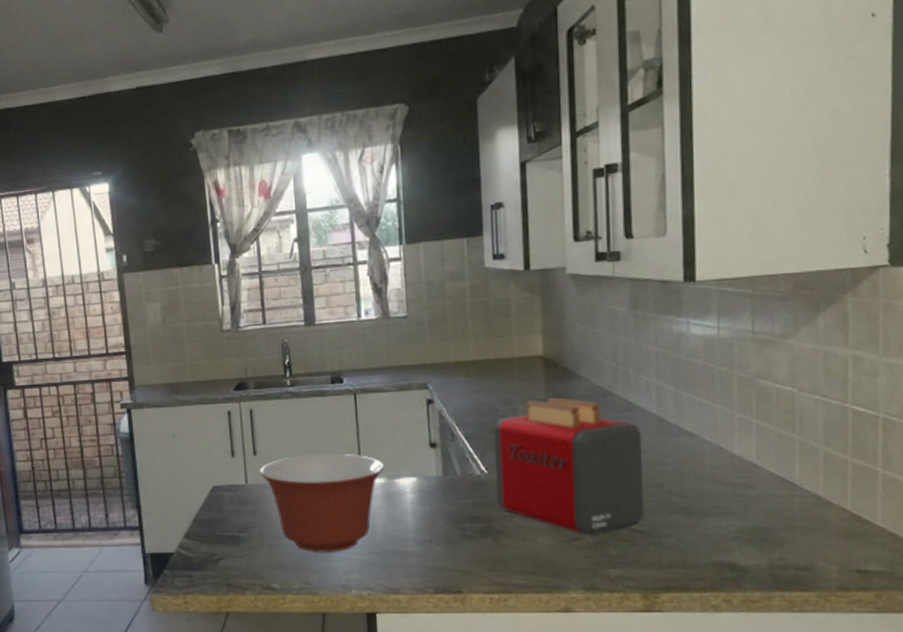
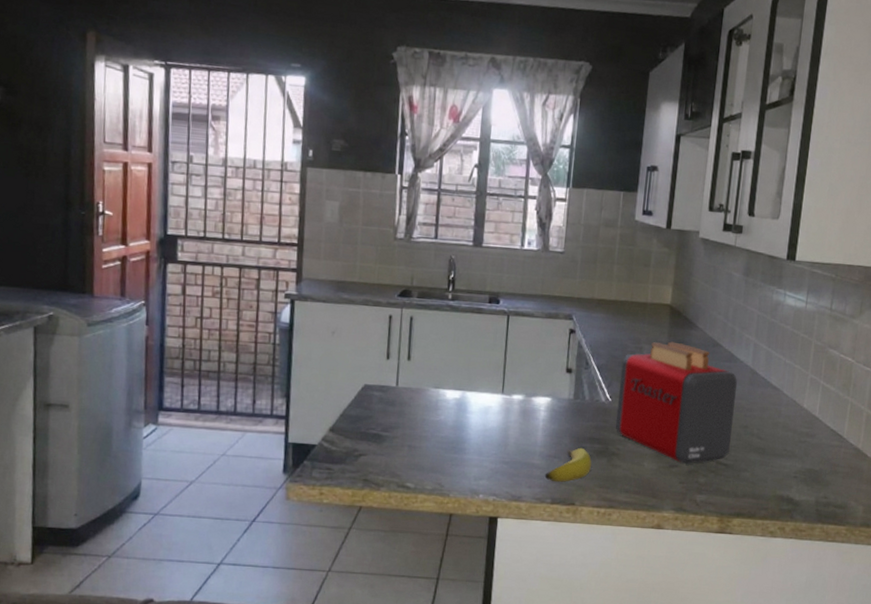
mixing bowl: present [260,453,384,553] -> none [411,365,524,459]
banana: none [422,528,475,569] -> present [544,447,592,482]

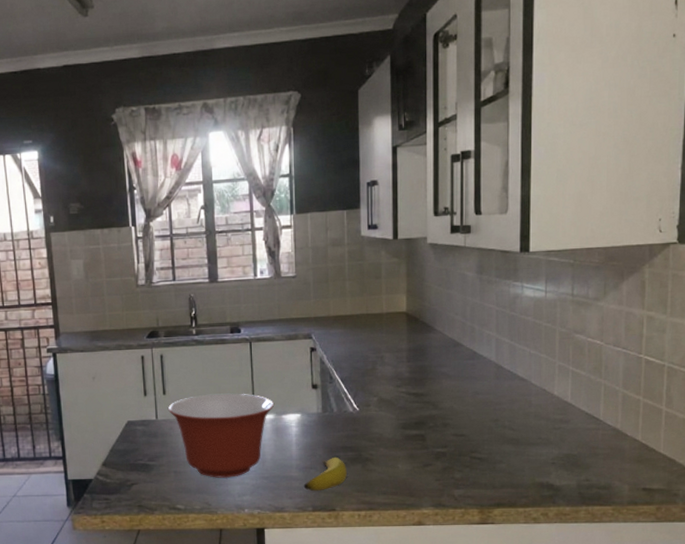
mixing bowl: none [411,365,524,459] -> present [168,393,274,478]
toaster: present [616,341,737,464] -> none [364,347,482,462]

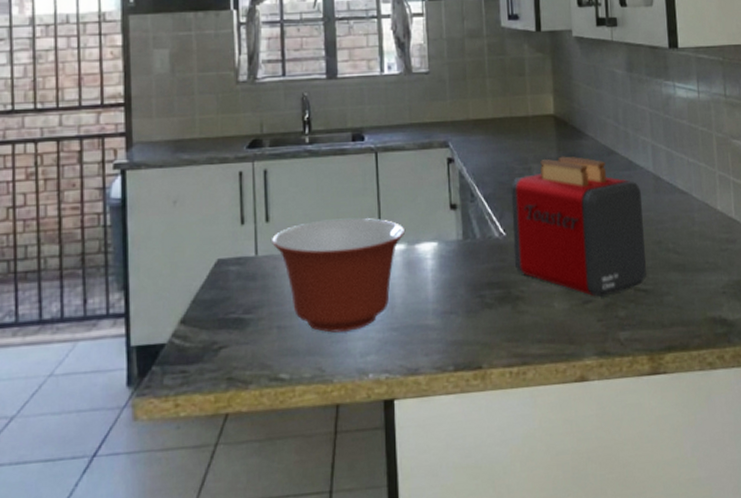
banana: present [303,457,347,491] -> none [442,296,494,343]
toaster: none [364,347,482,462] -> present [510,156,646,297]

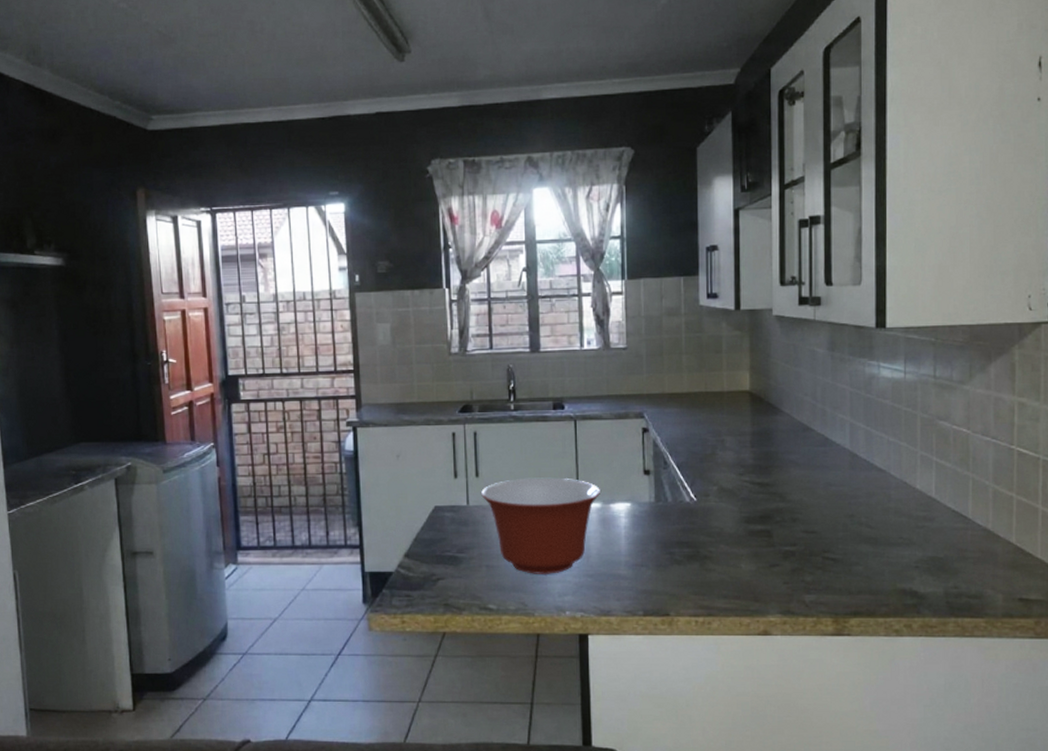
toaster: present [510,156,646,297] -> none [703,430,836,562]

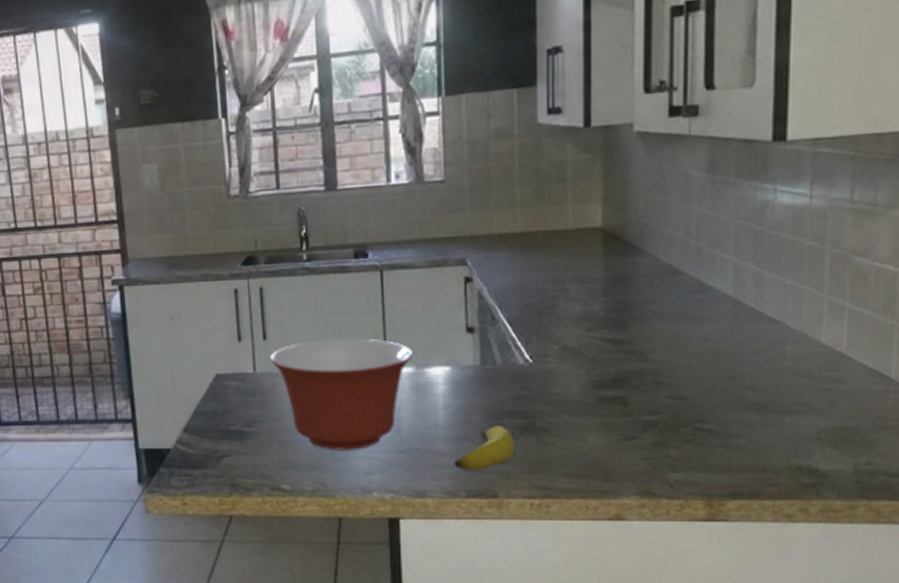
banana: none [633,553,683,592] -> present [453,425,514,470]

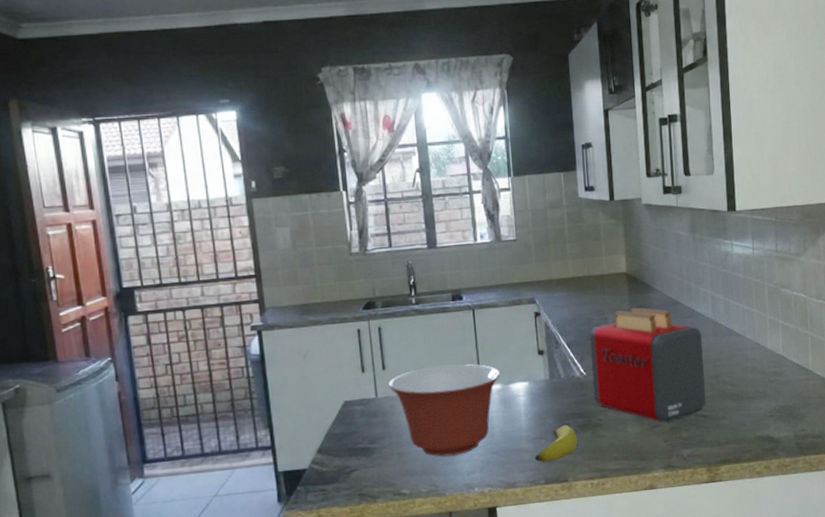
toaster: none [541,276,713,434] -> present [589,307,706,422]

